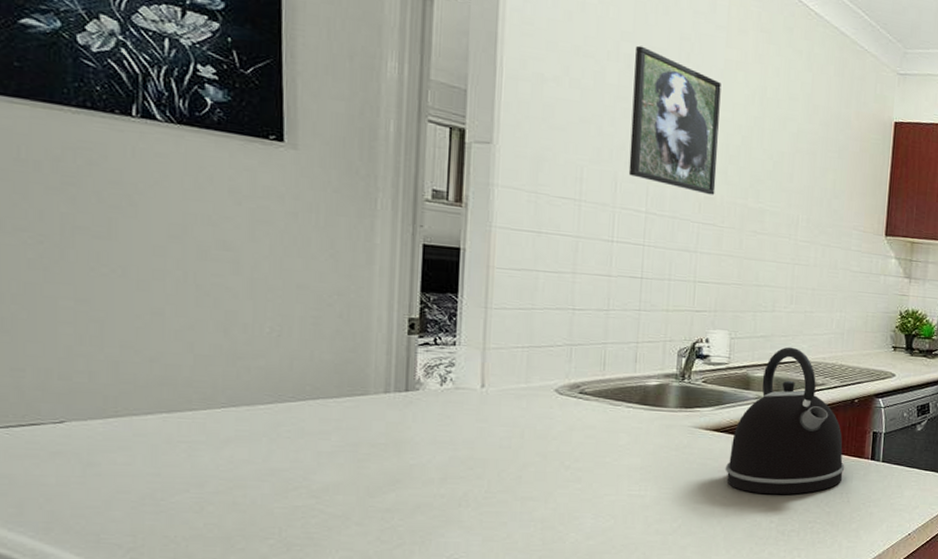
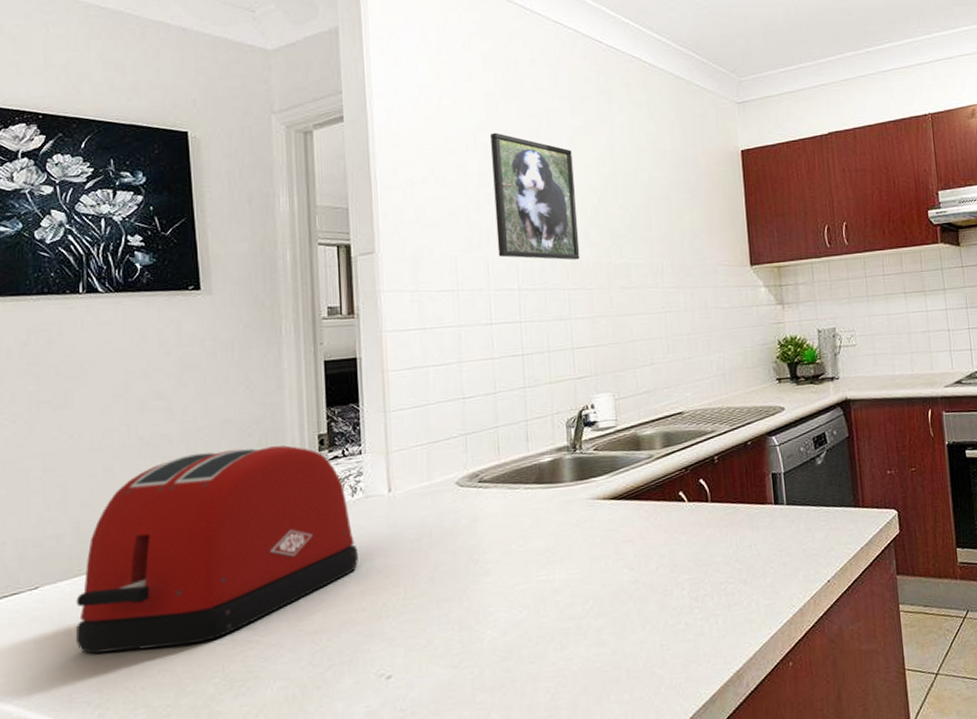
toaster: none [107,313,442,504] -> present [75,445,358,654]
kettle: present [725,347,845,494] -> none [628,397,749,560]

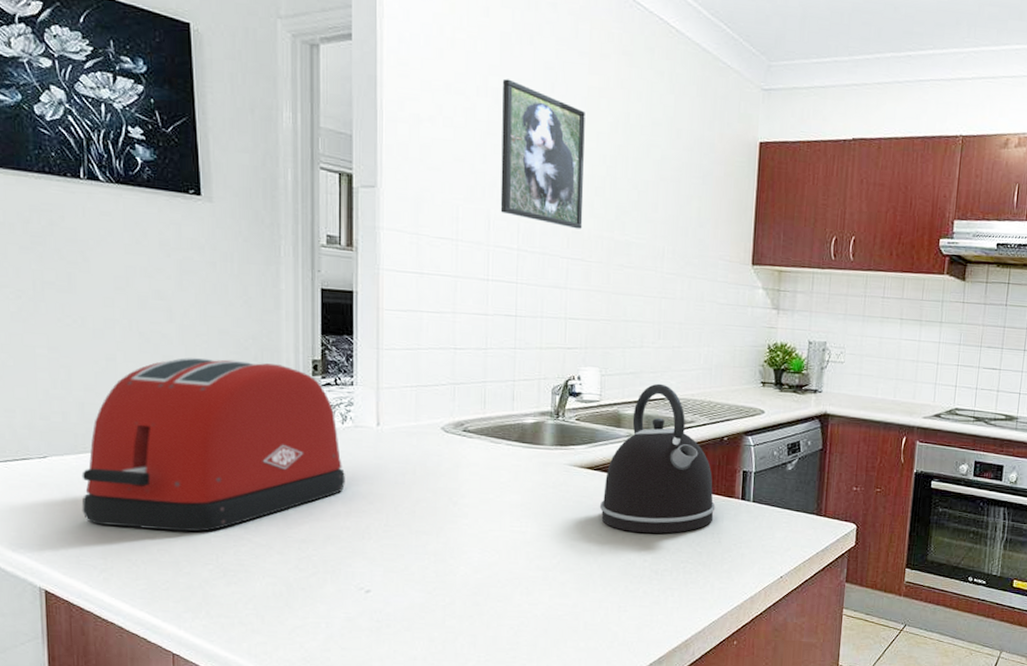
kettle: none [628,397,749,560] -> present [599,383,716,534]

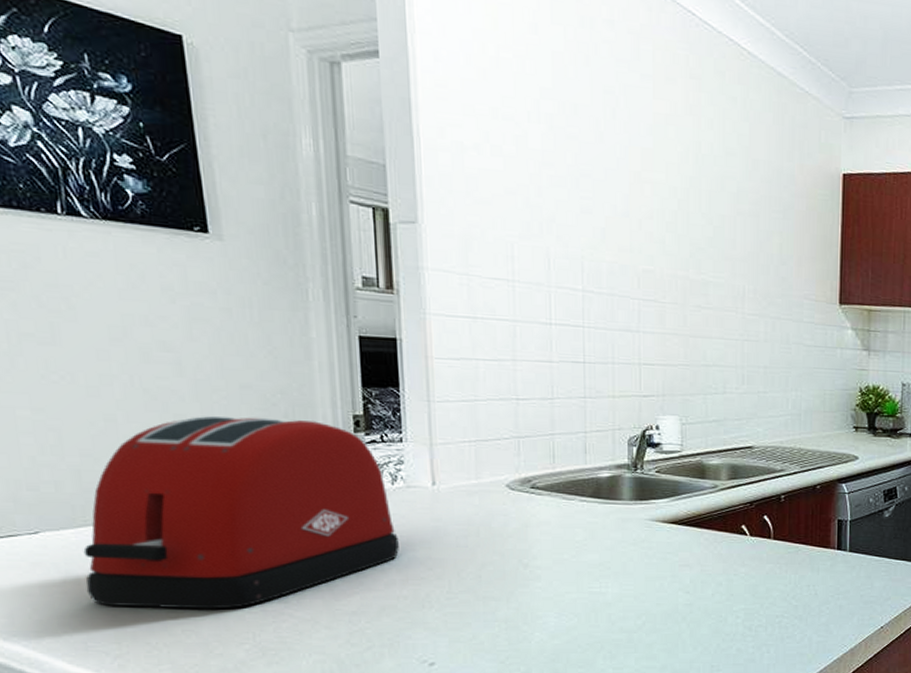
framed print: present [500,79,585,229] -> none [557,103,654,268]
kettle: present [599,383,716,534] -> none [685,431,810,588]

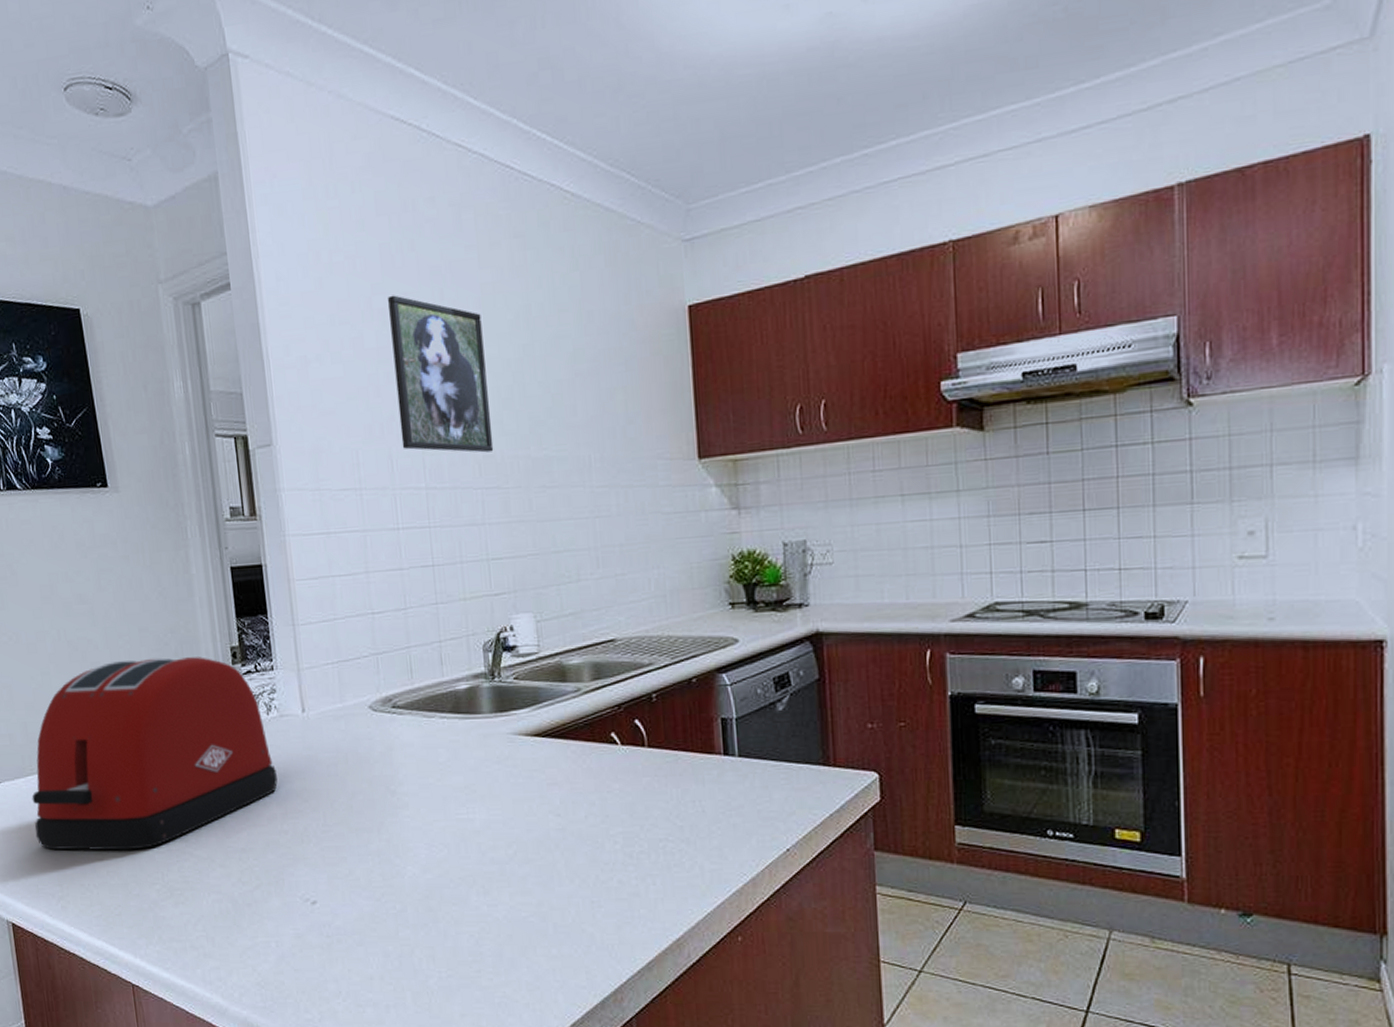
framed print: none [557,103,654,268] -> present [388,295,494,453]

